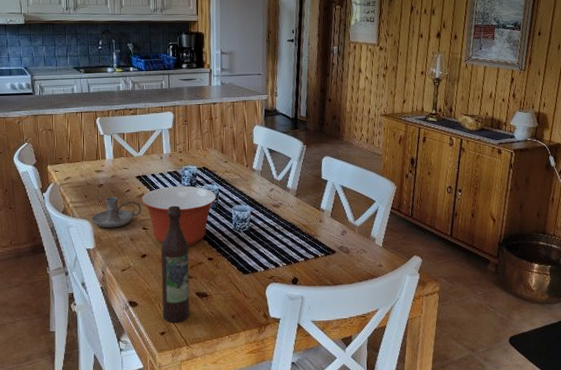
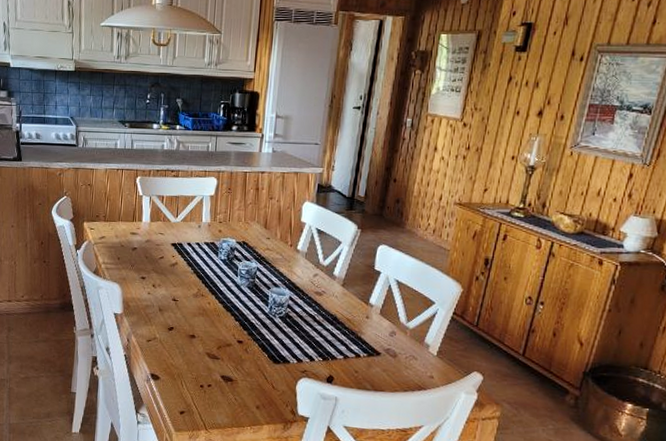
candle holder: present [92,196,142,228] -> none [122,261,174,295]
mixing bowl: present [141,185,217,247] -> none [174,258,254,326]
wine bottle: present [161,205,190,323] -> none [183,279,219,404]

